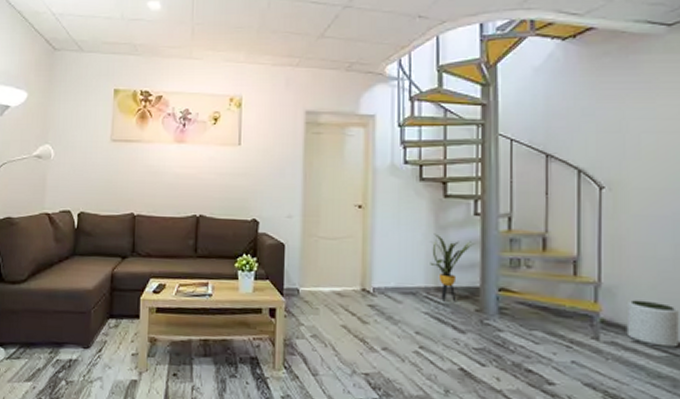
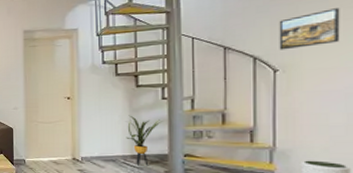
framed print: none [605,119,668,163] -> present [279,8,340,50]

